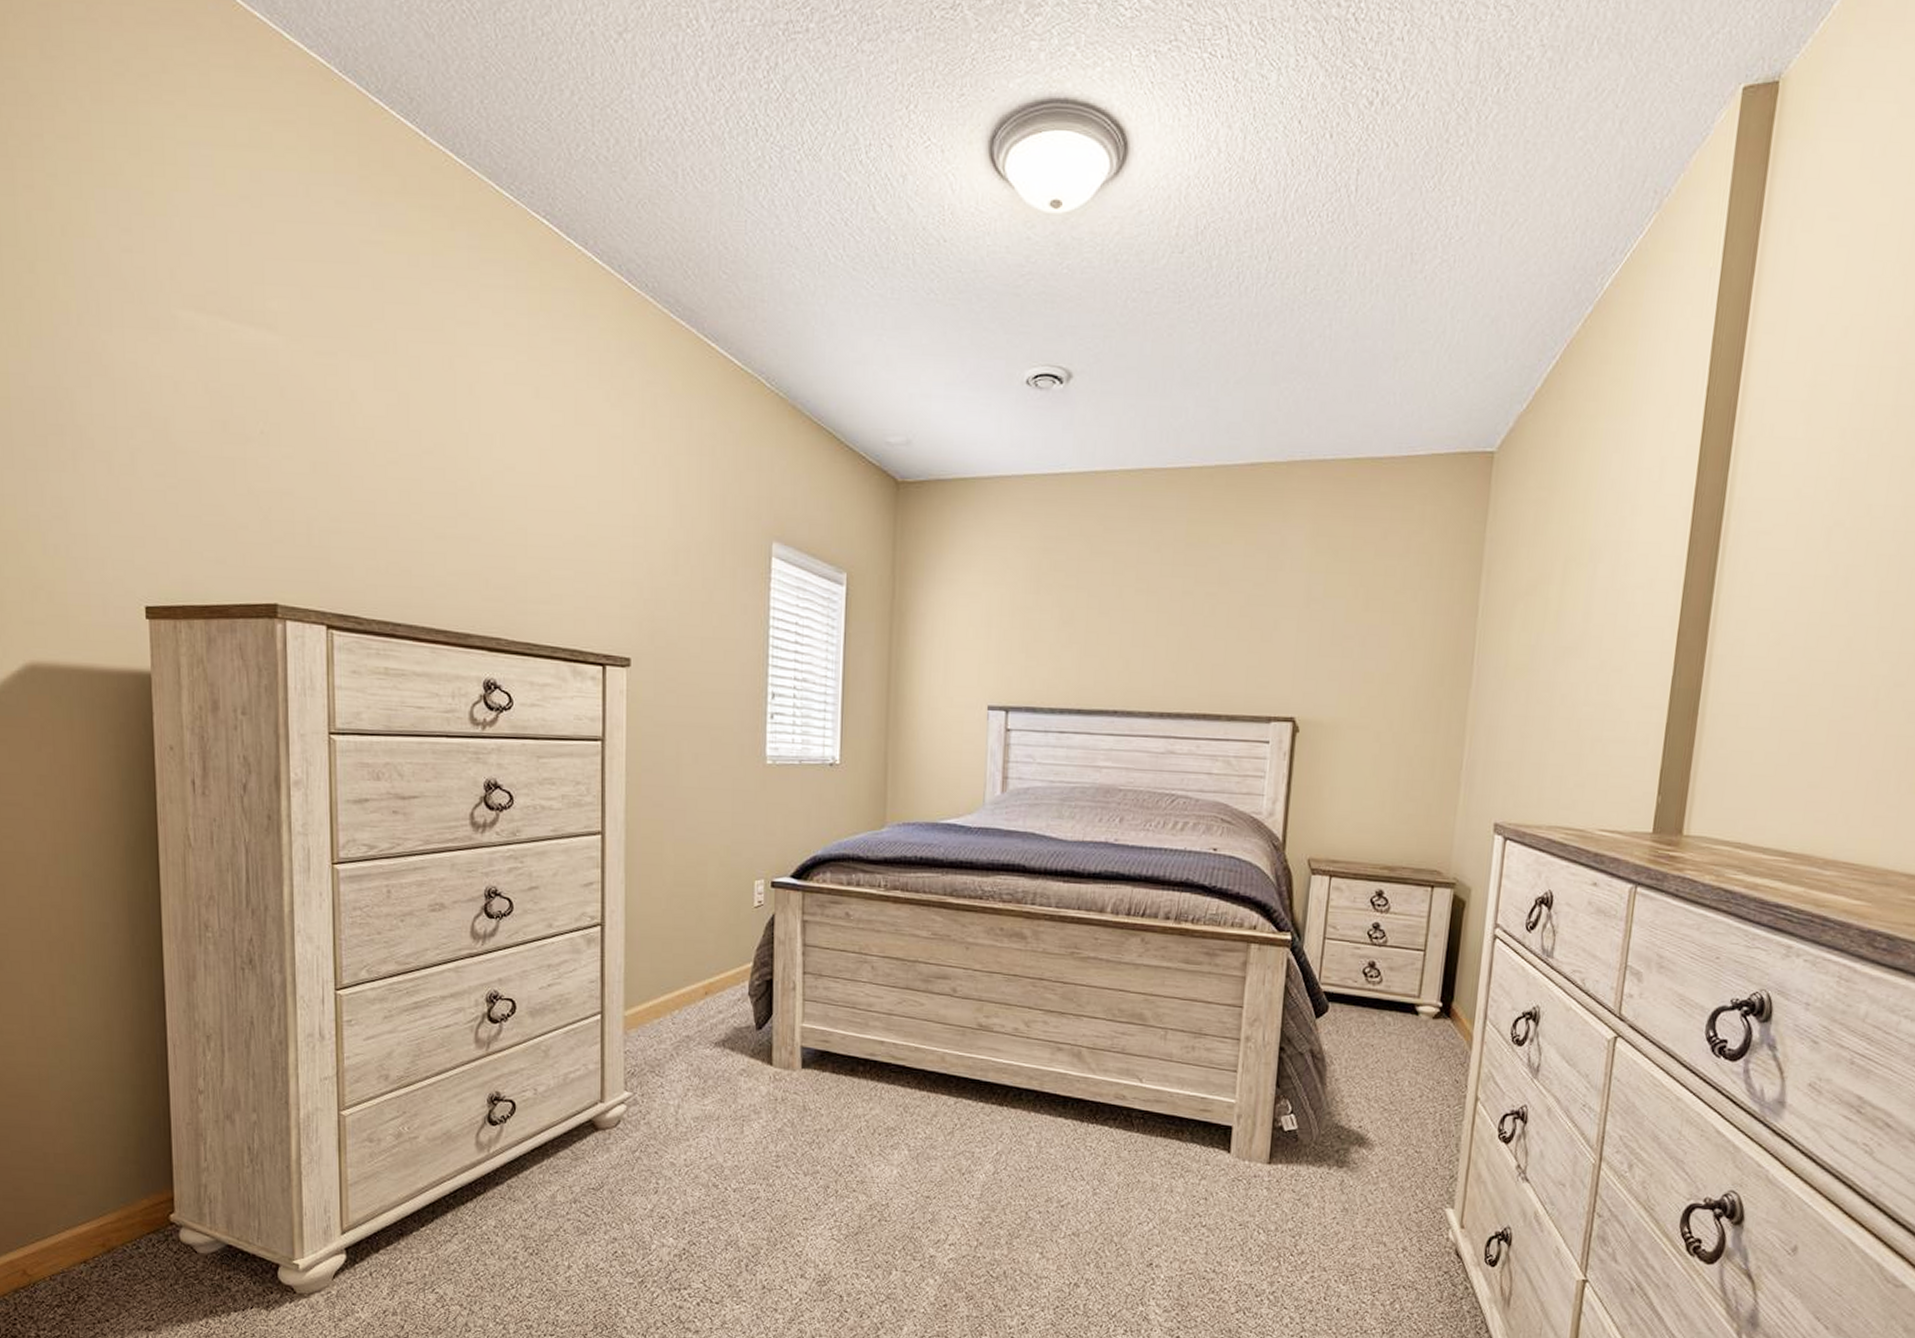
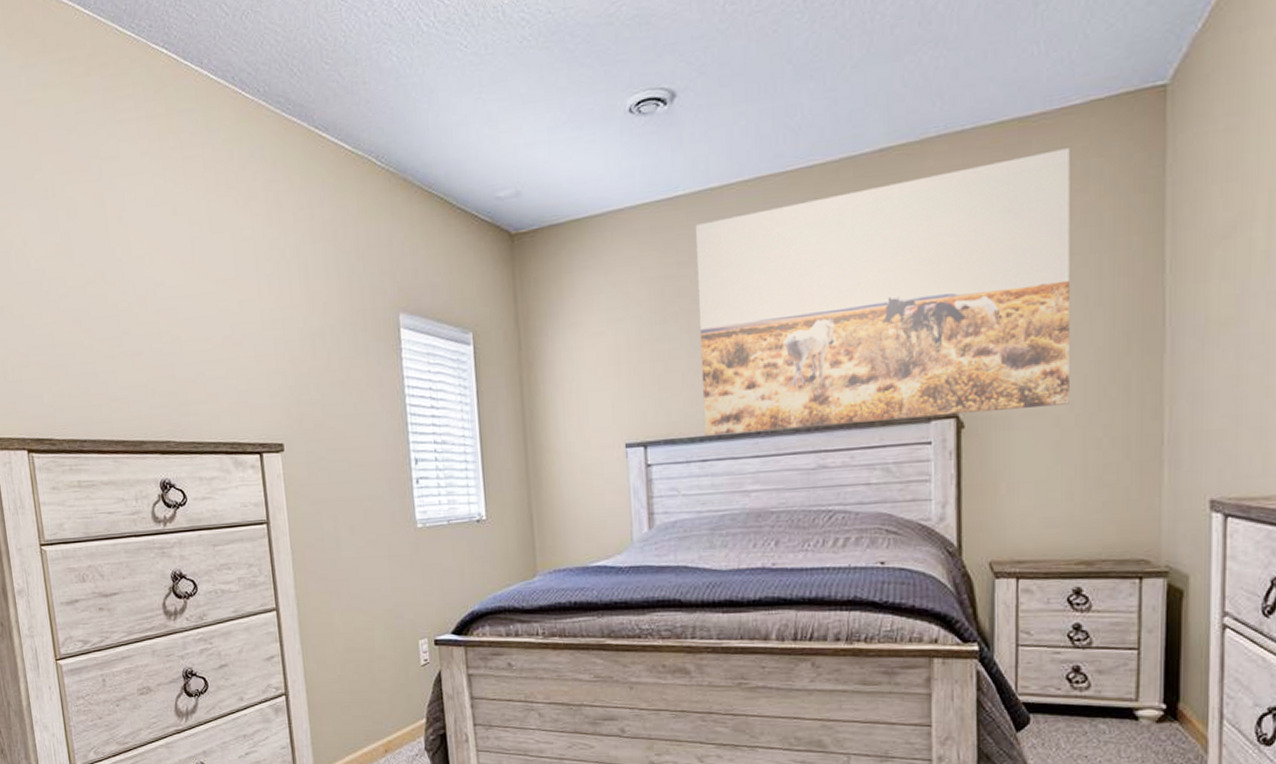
wall art: none [1064,492,1411,723] -> present [695,148,1070,436]

